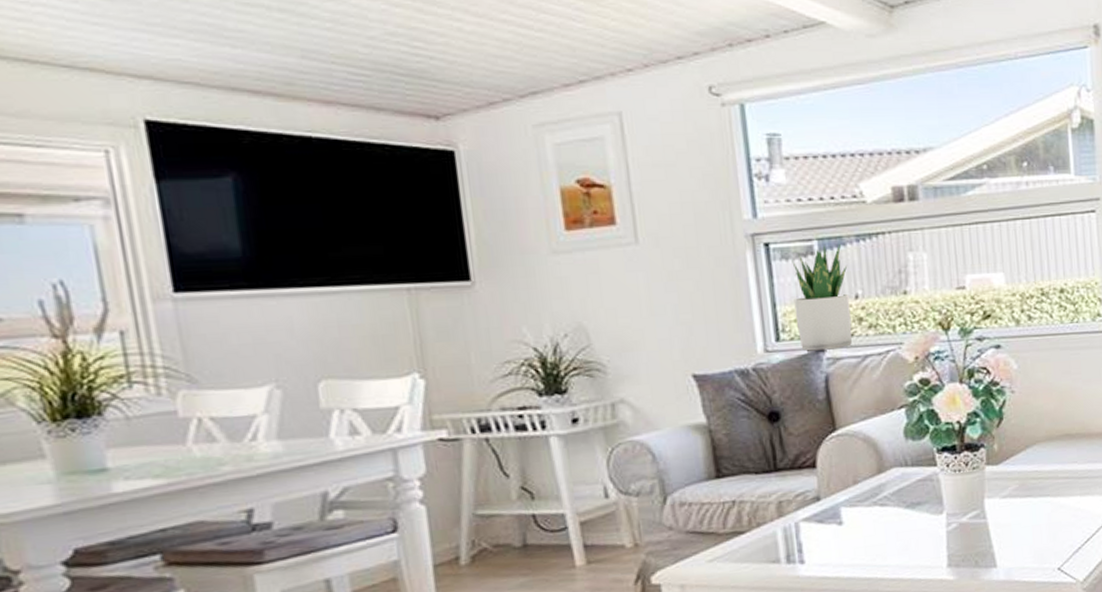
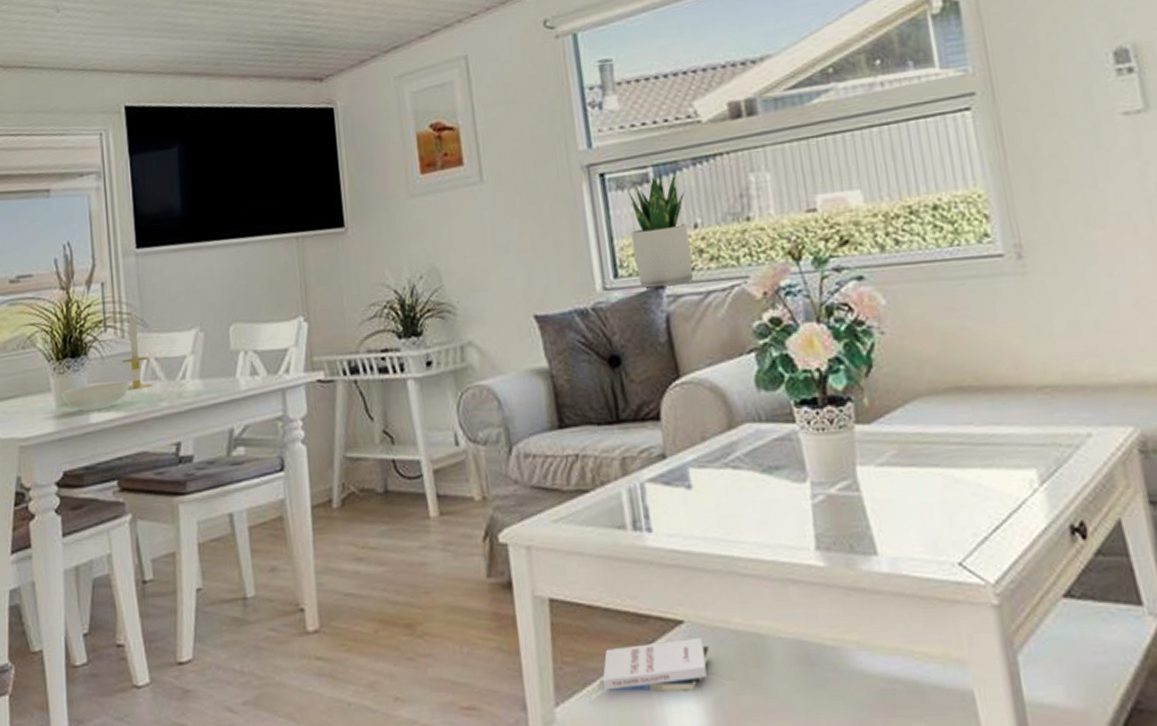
bowl: none [62,444,174,481] -> present [61,381,130,412]
candle: none [158,364,208,455] -> present [121,310,152,390]

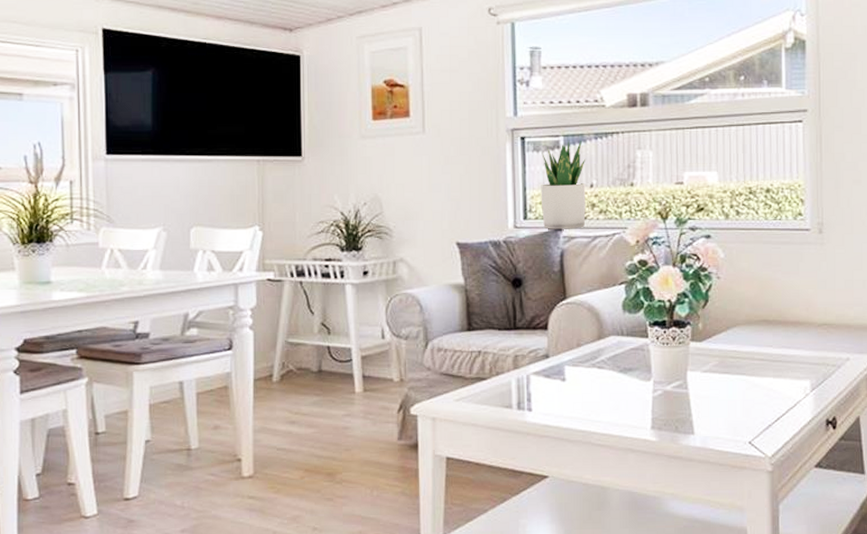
bowl: present [61,381,130,412] -> none [25,267,93,290]
candle: present [121,310,152,390] -> none [86,207,115,275]
books: present [602,637,710,692] -> none [482,488,565,526]

